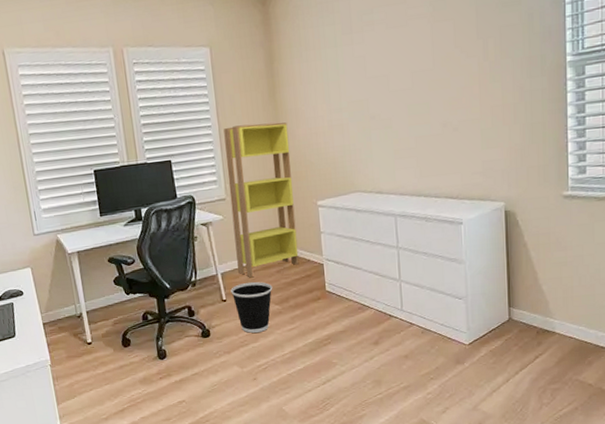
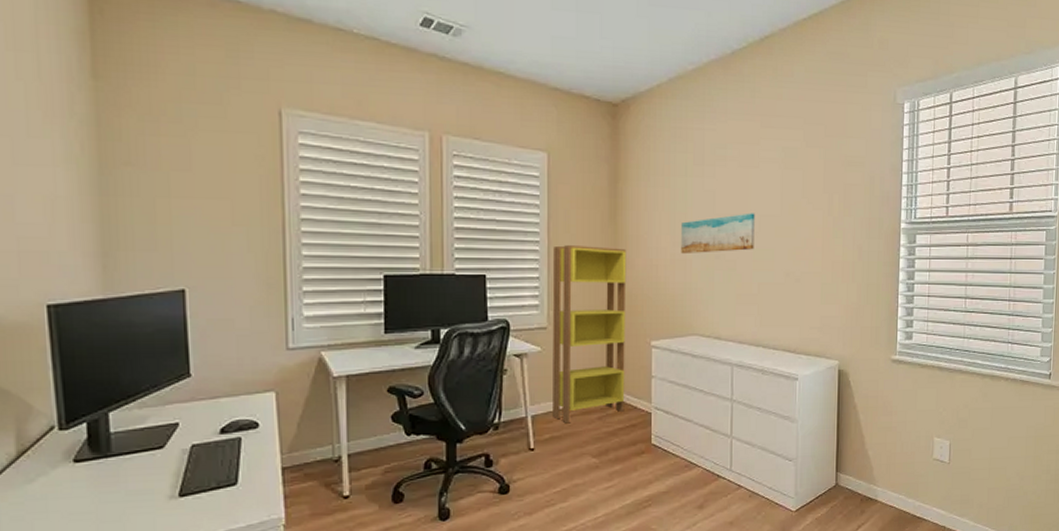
wastebasket: present [231,282,273,333] -> none [541,429,591,490]
wall art: none [335,70,409,120] -> present [681,213,755,255]

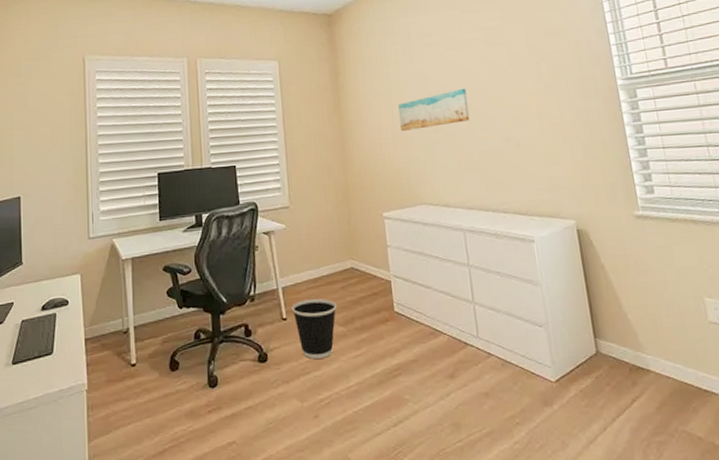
wastebasket: none [541,429,591,490] -> present [292,299,337,359]
bookcase: present [552,245,627,424] -> none [289,132,365,294]

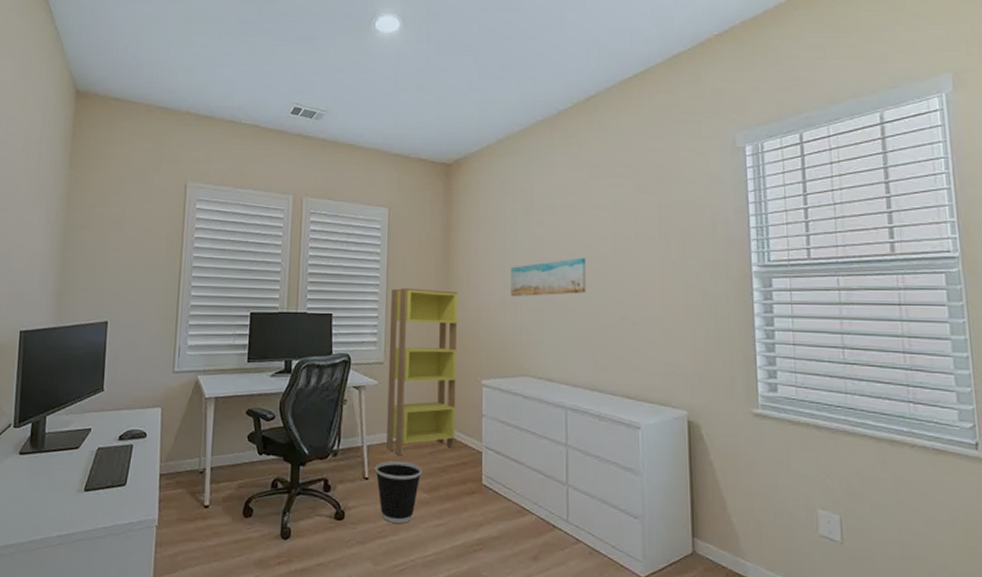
bookcase: none [289,132,365,294] -> present [387,288,458,456]

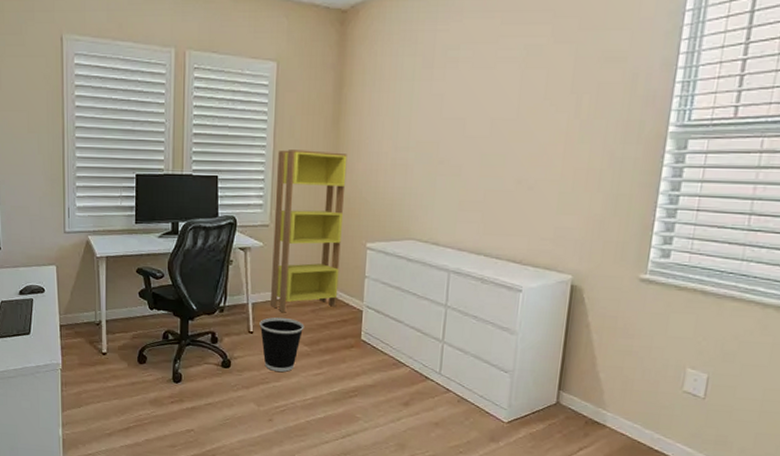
wall art: present [511,257,586,297] -> none [403,116,487,159]

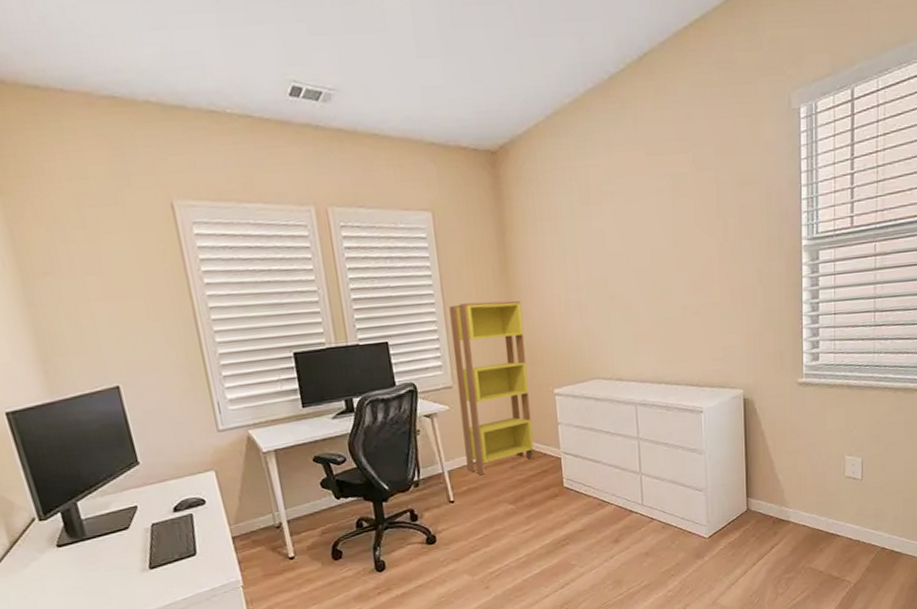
wastebasket: present [259,317,305,372] -> none [459,479,506,537]

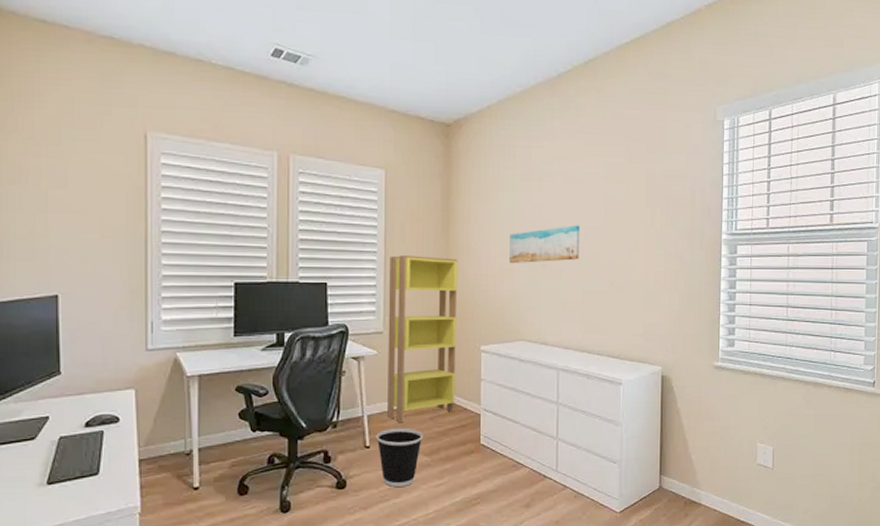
wastebasket: none [459,479,506,537] -> present [376,428,423,487]
wall art: none [573,248,649,300] -> present [509,225,580,264]

